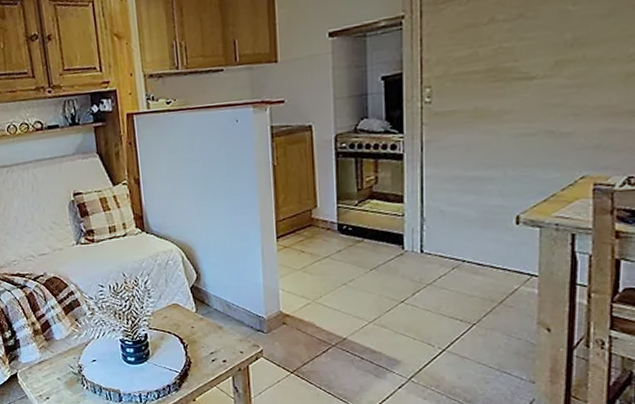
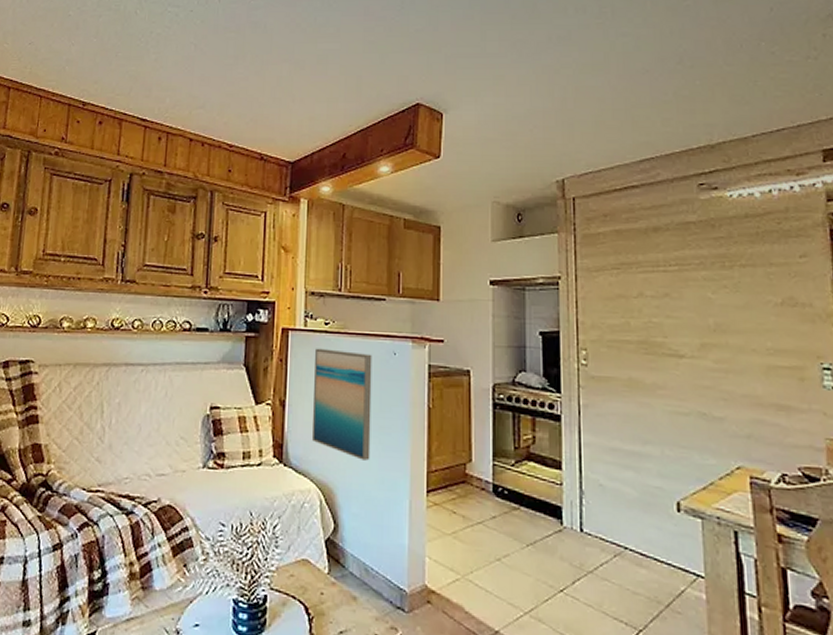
wall art: none [161,125,223,220] -> present [311,348,372,461]

